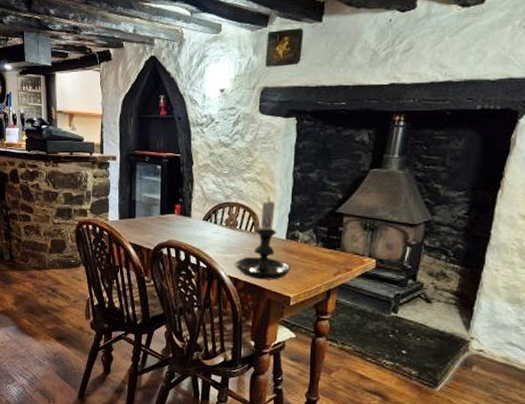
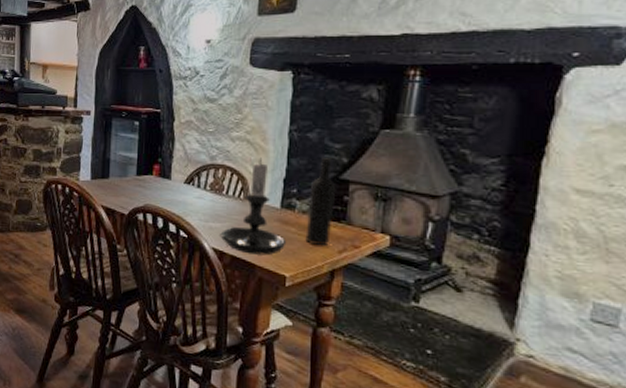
wine bottle: none [307,193,333,271] -> present [305,157,336,246]

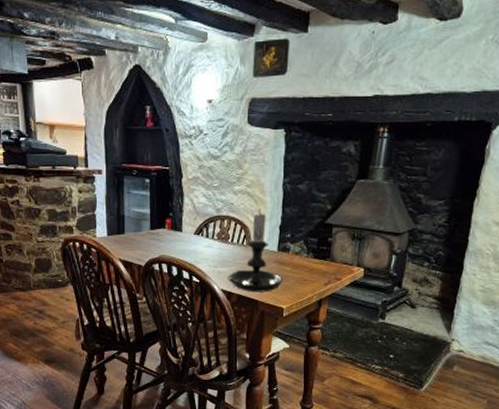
wine bottle: present [305,157,336,246] -> none [298,205,322,281]

